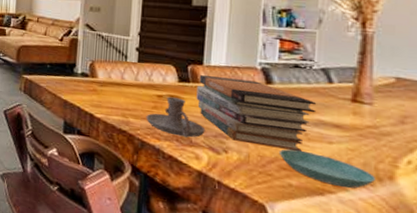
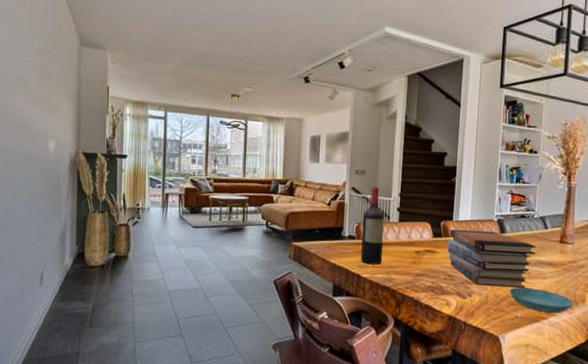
wine bottle: none [94,25,122,106] -> present [361,187,385,265]
candle holder: present [146,96,206,138] -> none [406,251,455,287]

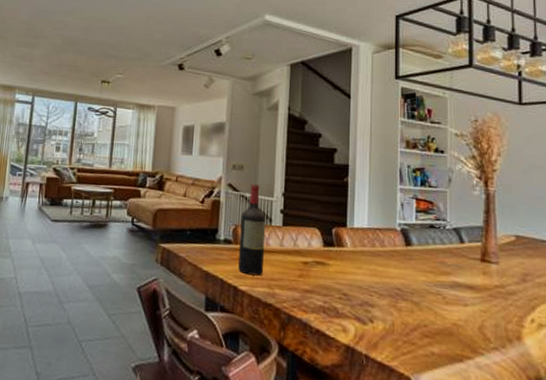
book stack: present [447,230,537,288] -> none [341,238,452,316]
saucer: present [509,287,573,314] -> none [420,314,506,353]

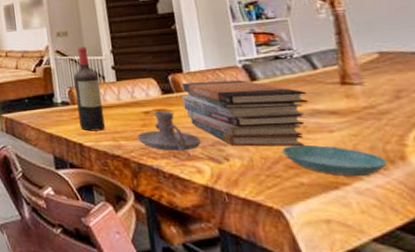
candle holder: none [292,263,351,308] -> present [137,111,201,152]
book stack: none [341,238,452,316] -> present [181,80,309,147]
saucer: none [420,314,506,353] -> present [281,144,387,177]

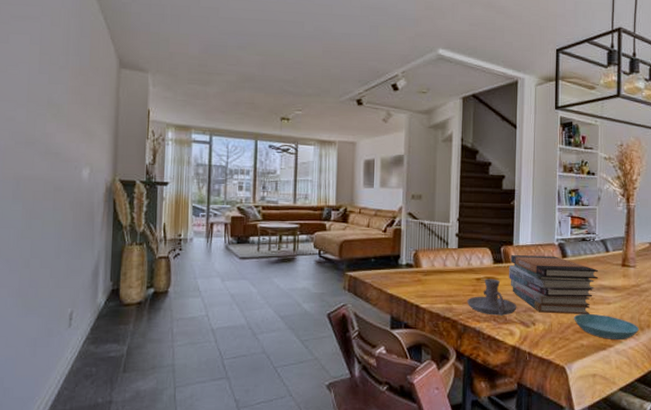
wine bottle: present [73,47,106,131] -> none [419,212,443,294]

